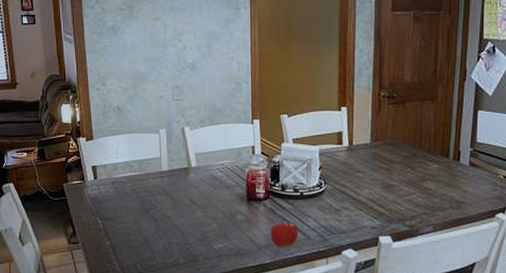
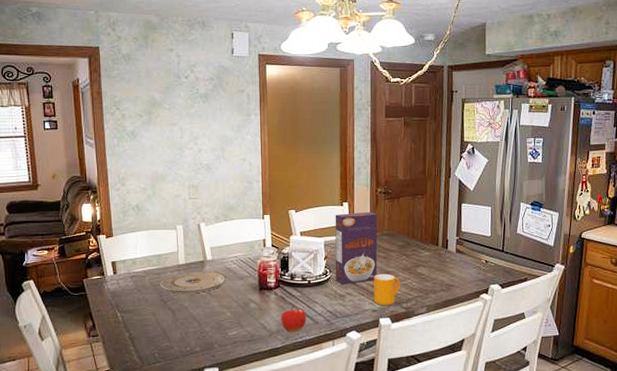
plate: none [142,178,211,203] -> present [160,271,226,294]
cereal box: none [331,118,379,198] -> present [335,211,378,284]
mug: none [373,187,403,223] -> present [373,273,400,306]

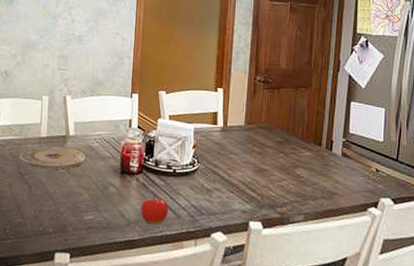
cereal box: present [335,211,378,284] -> none [203,100,254,179]
mug: present [373,273,400,306] -> none [244,170,275,208]

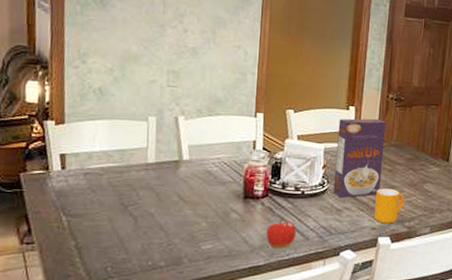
plate: present [20,146,87,170] -> none [121,172,204,199]
cereal box: none [203,100,254,179] -> present [333,118,386,198]
mug: none [244,170,275,208] -> present [373,188,404,224]

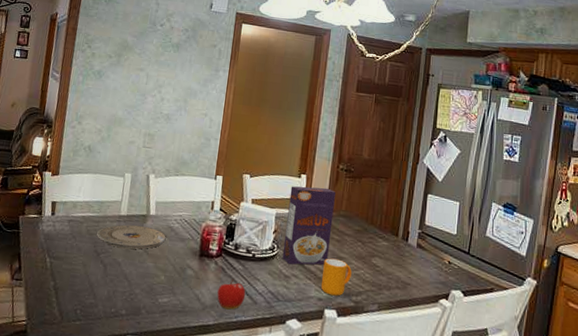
plate: none [121,172,204,199] -> present [97,224,166,249]

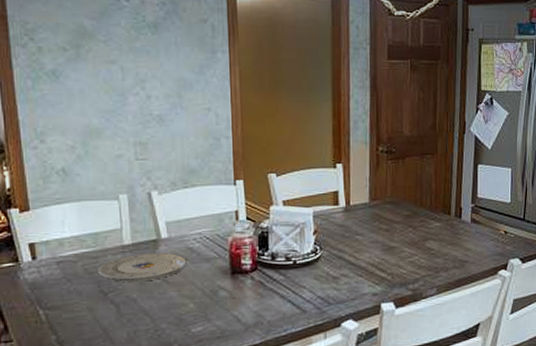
fruit: present [217,279,246,310] -> none [259,291,292,325]
cereal box: present [282,186,336,265] -> none [326,175,379,264]
mug: present [320,258,352,296] -> none [373,249,405,288]

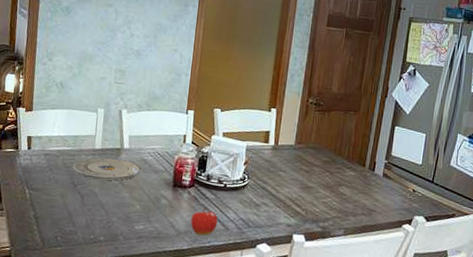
fruit: none [259,291,292,325] -> present [190,207,218,236]

